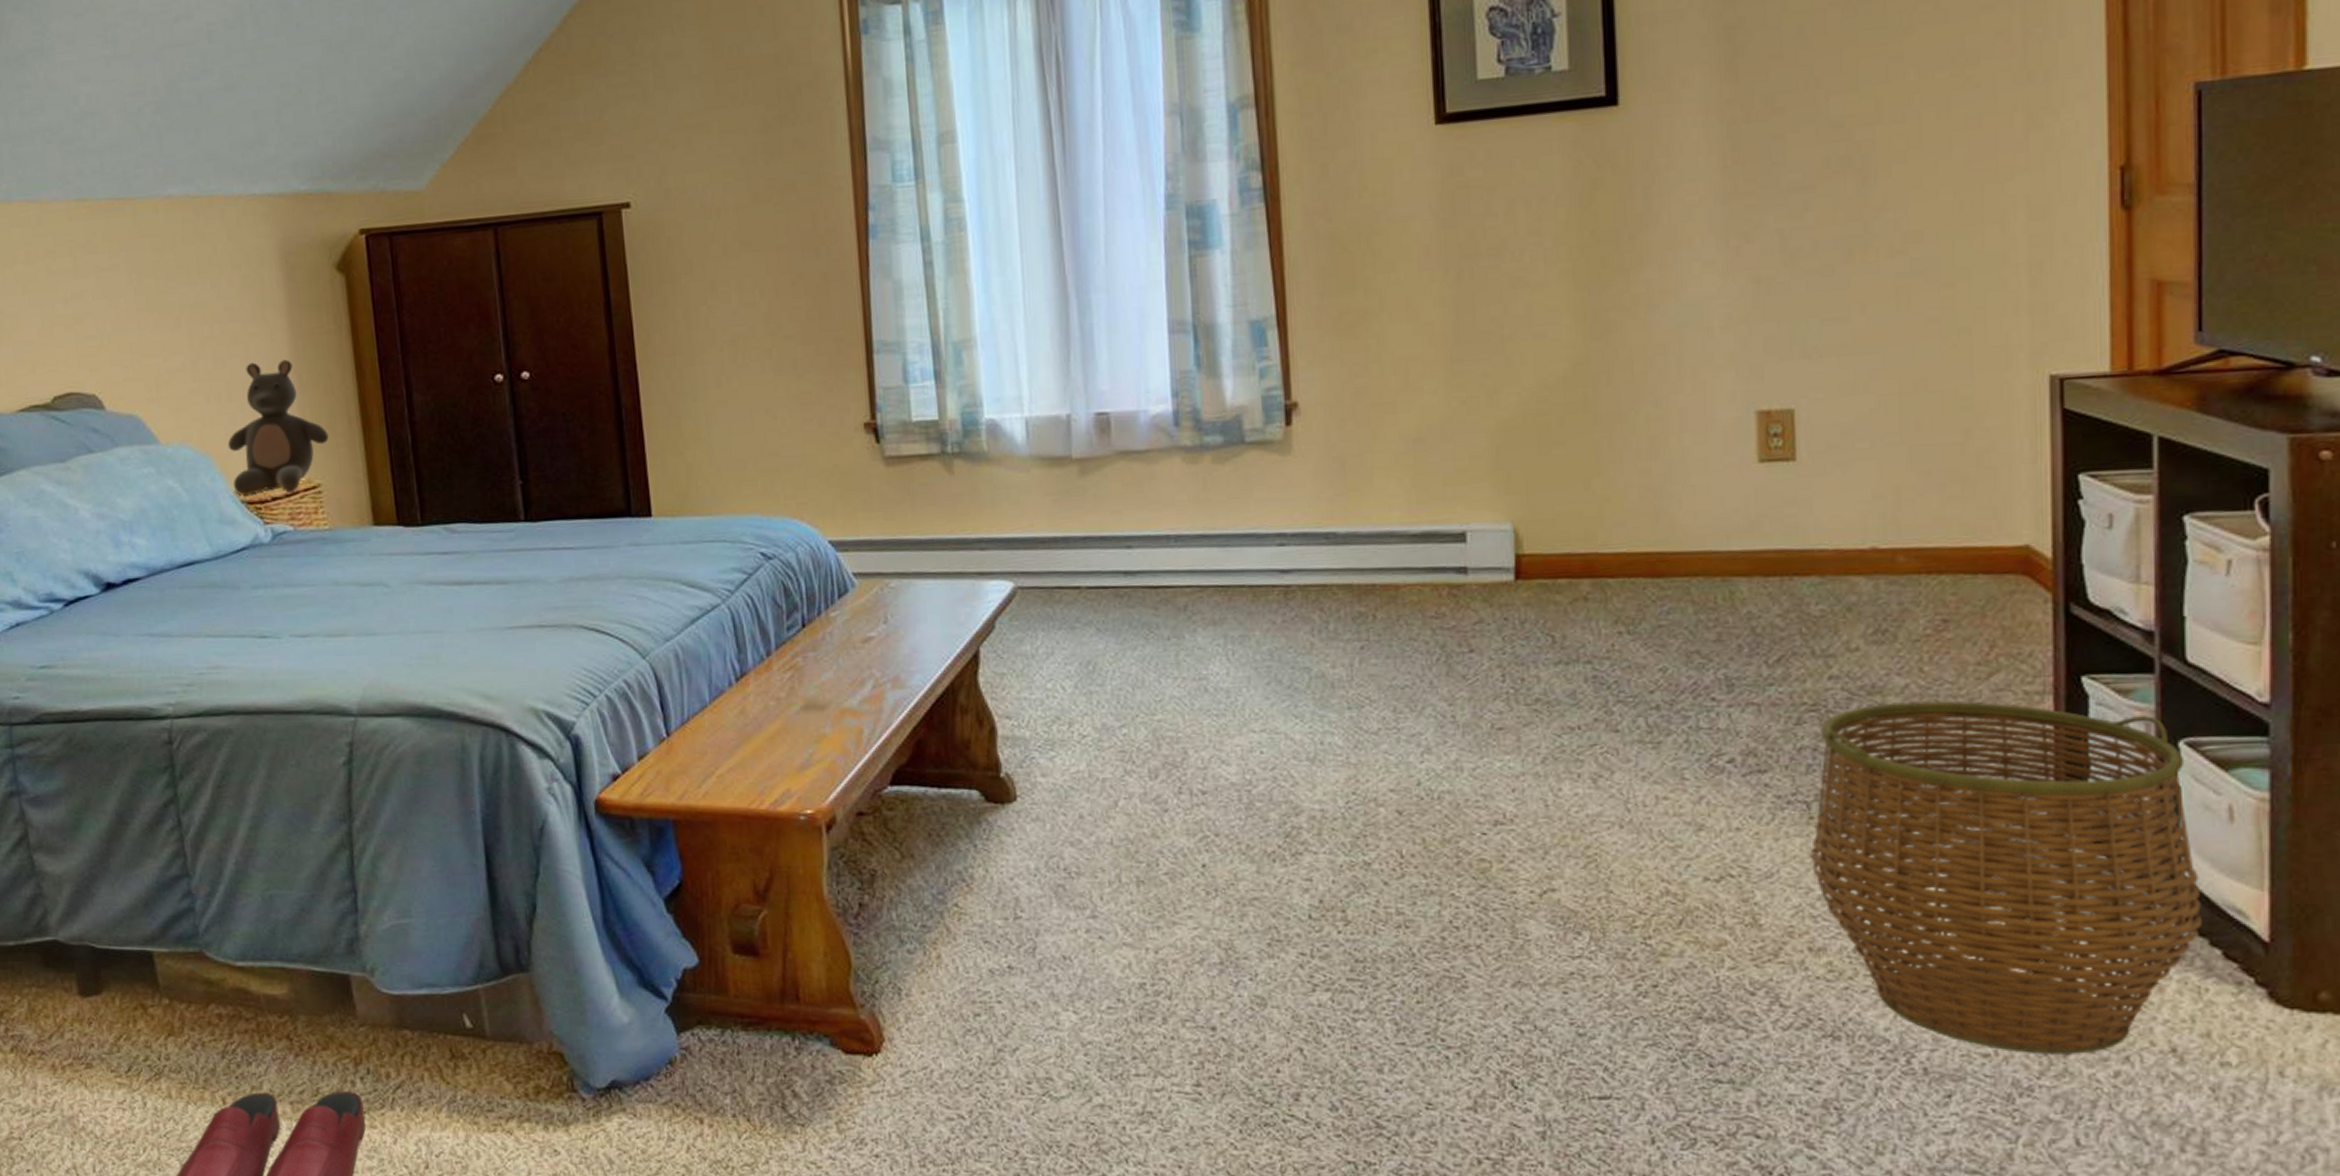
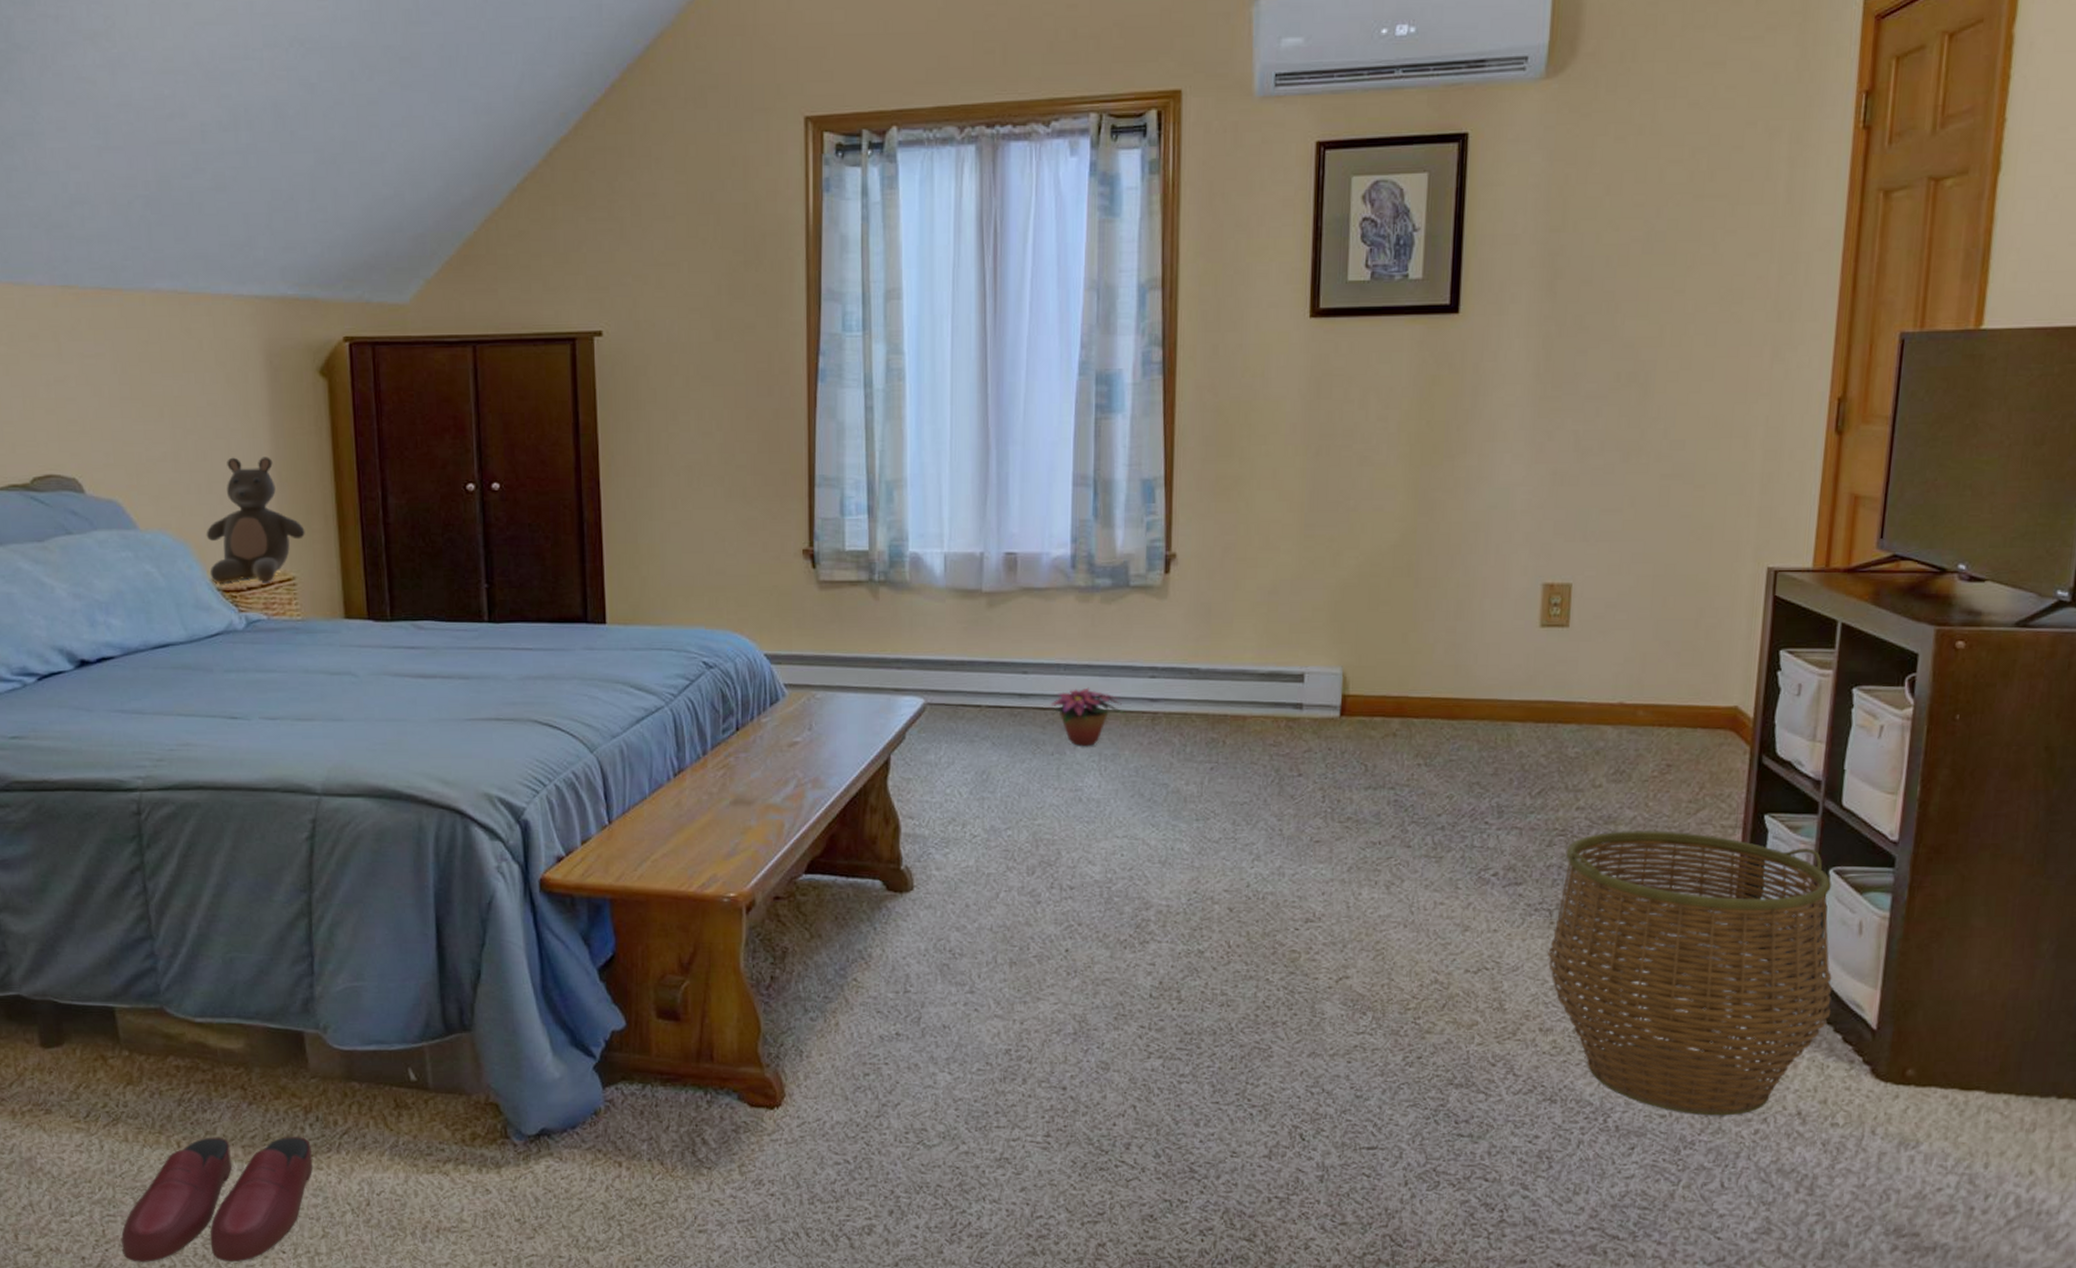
flower arrangement: none [1160,560,1254,629] -> present [1049,687,1127,747]

